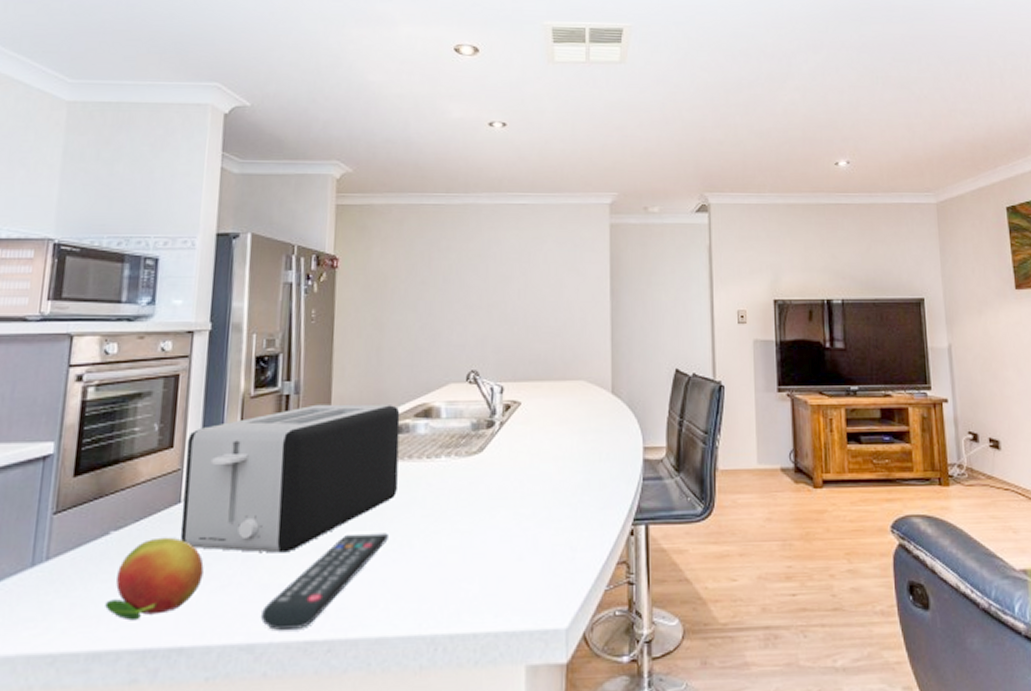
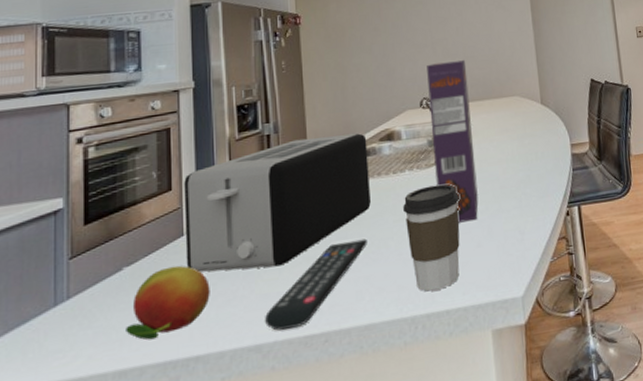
coffee cup: none [434,478,502,607] -> present [403,184,460,292]
cereal box: none [476,329,526,528] -> present [427,59,478,223]

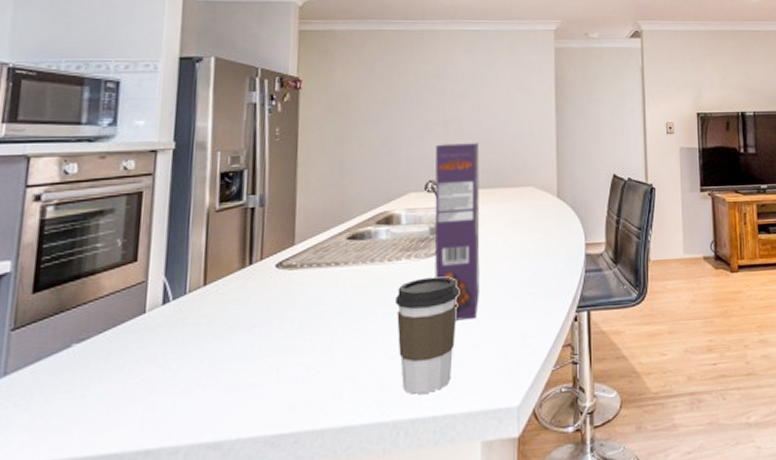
fruit: present [126,265,210,340] -> none [68,346,170,429]
toaster: present [184,133,371,273] -> none [145,214,363,356]
remote control: present [264,238,367,331] -> none [227,331,352,427]

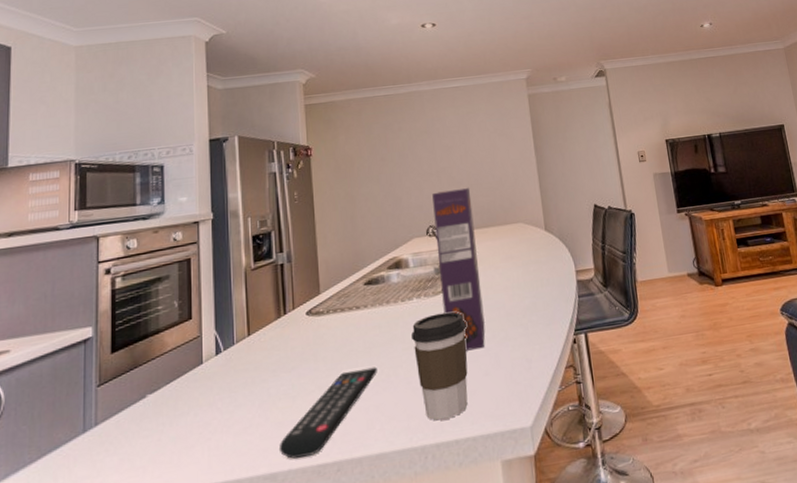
remote control: none [227,331,352,427] -> present [278,367,377,459]

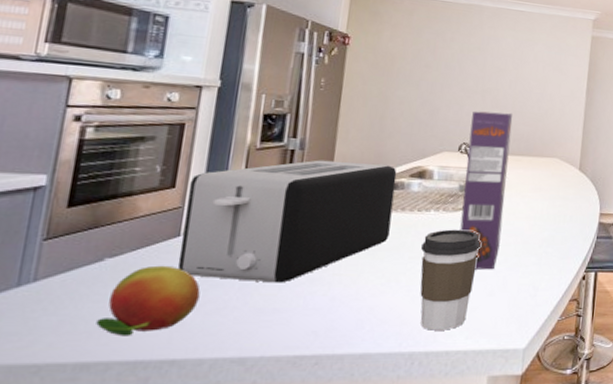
fruit: none [149,393,228,467] -> present [96,265,200,336]
toaster: none [203,262,380,400] -> present [177,160,397,283]
remote control: present [278,367,377,459] -> none [253,269,378,346]

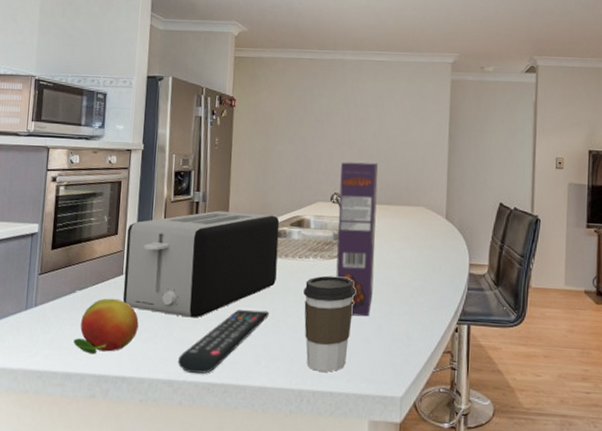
remote control: none [253,269,378,346] -> present [177,309,269,374]

